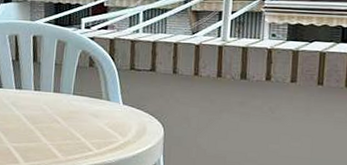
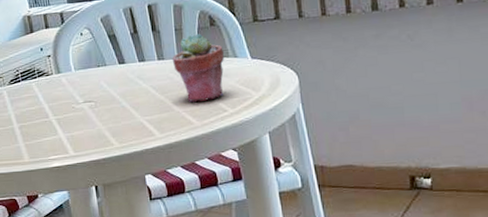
potted succulent: none [47,70,98,138] -> present [172,32,224,103]

